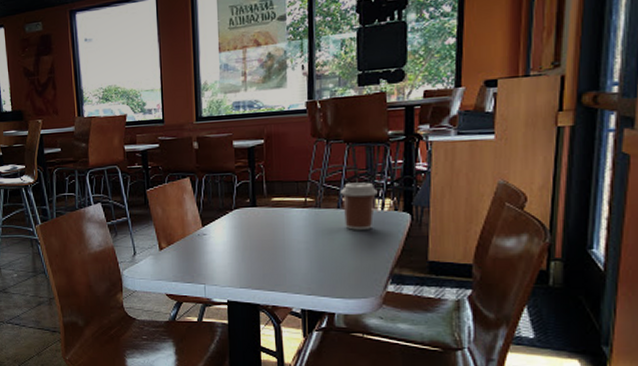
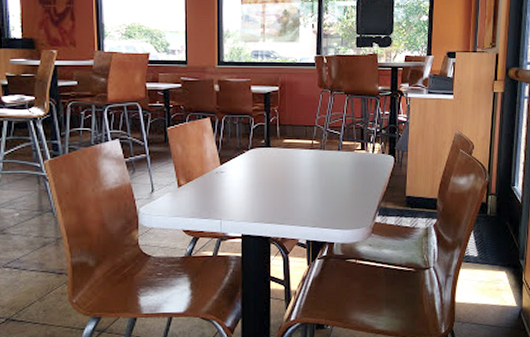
coffee cup: present [341,182,378,230] -> none [341,129,370,170]

